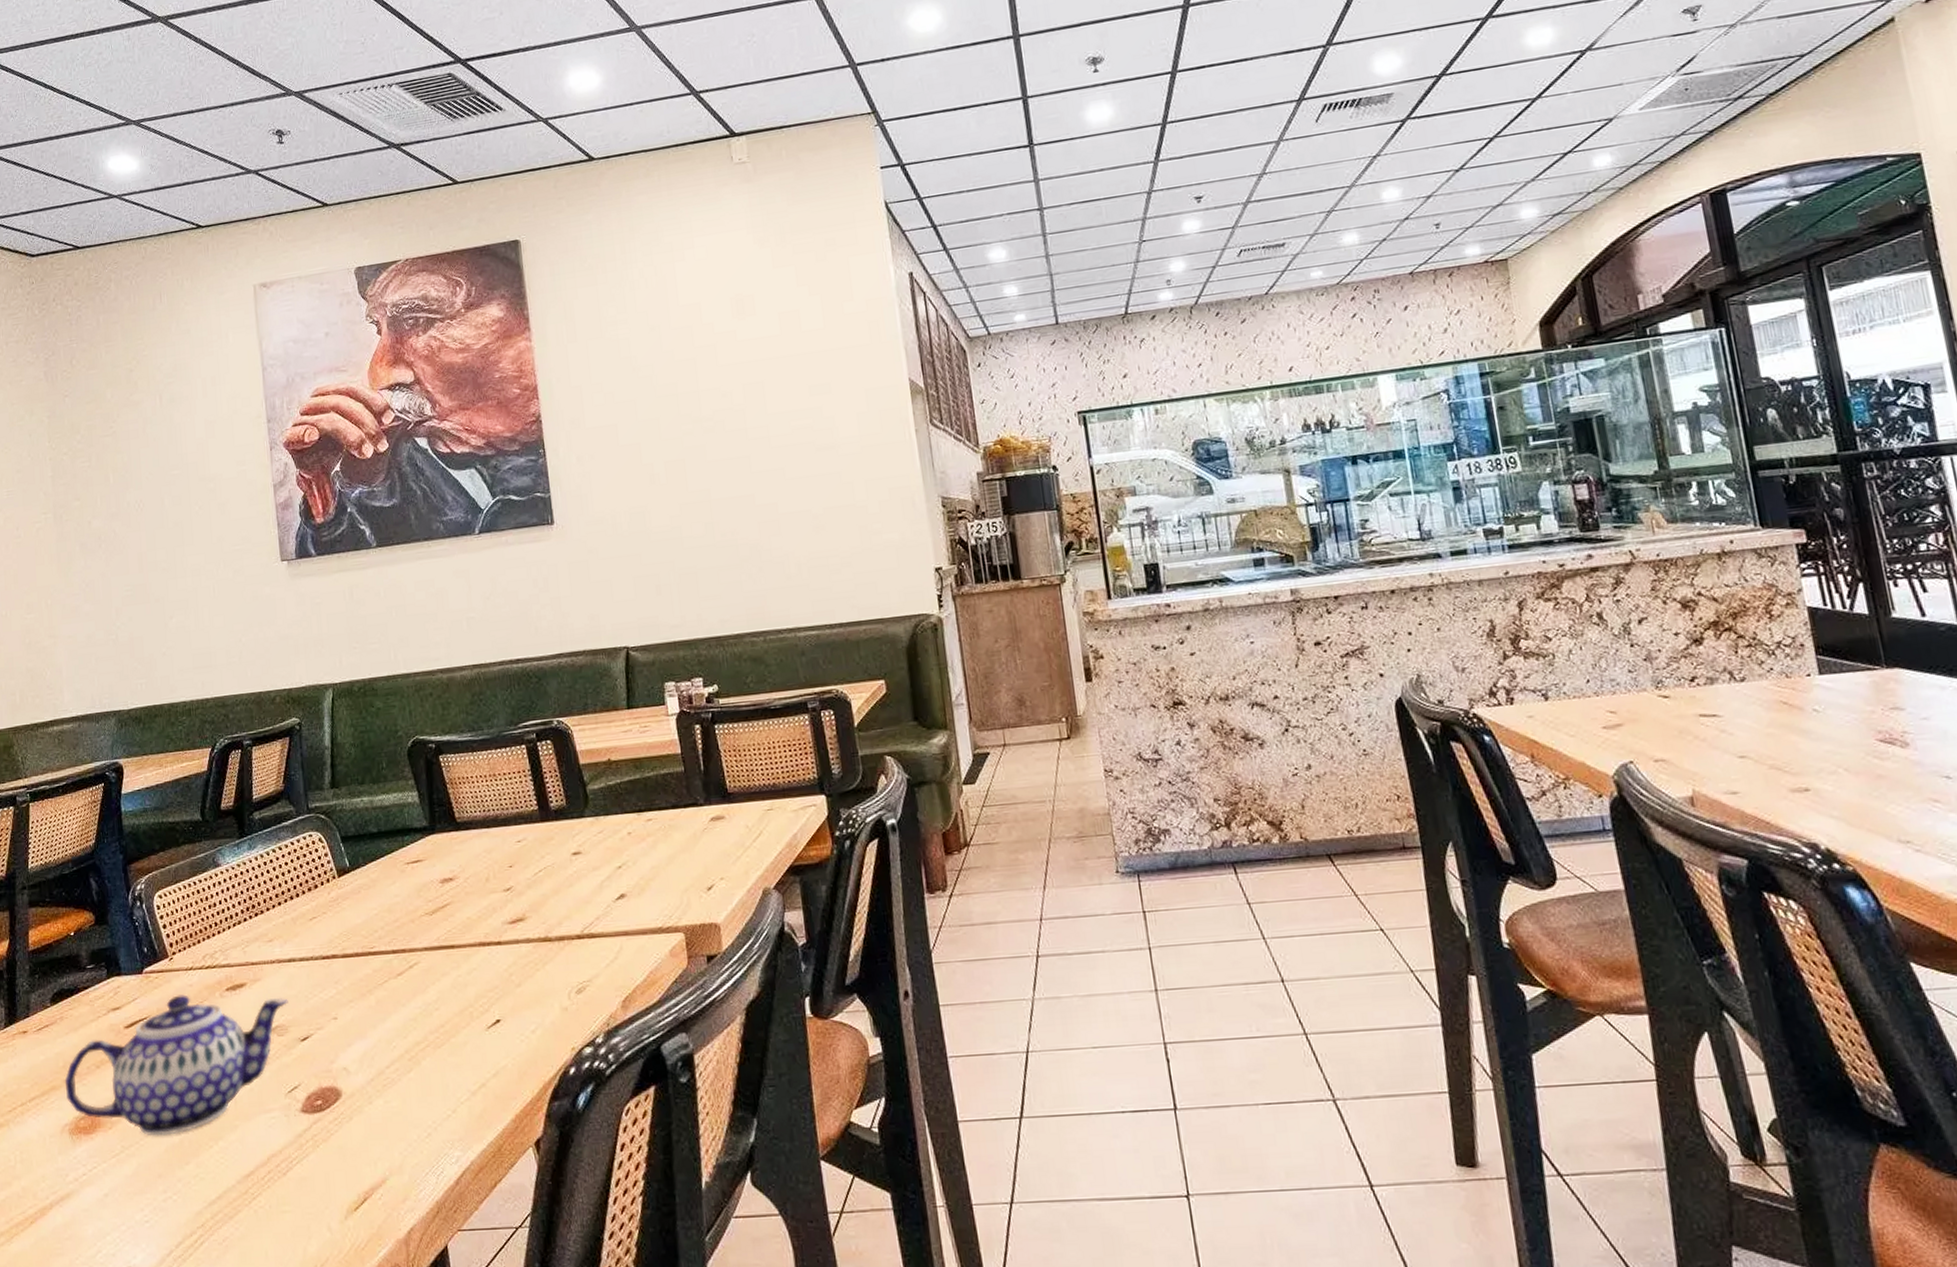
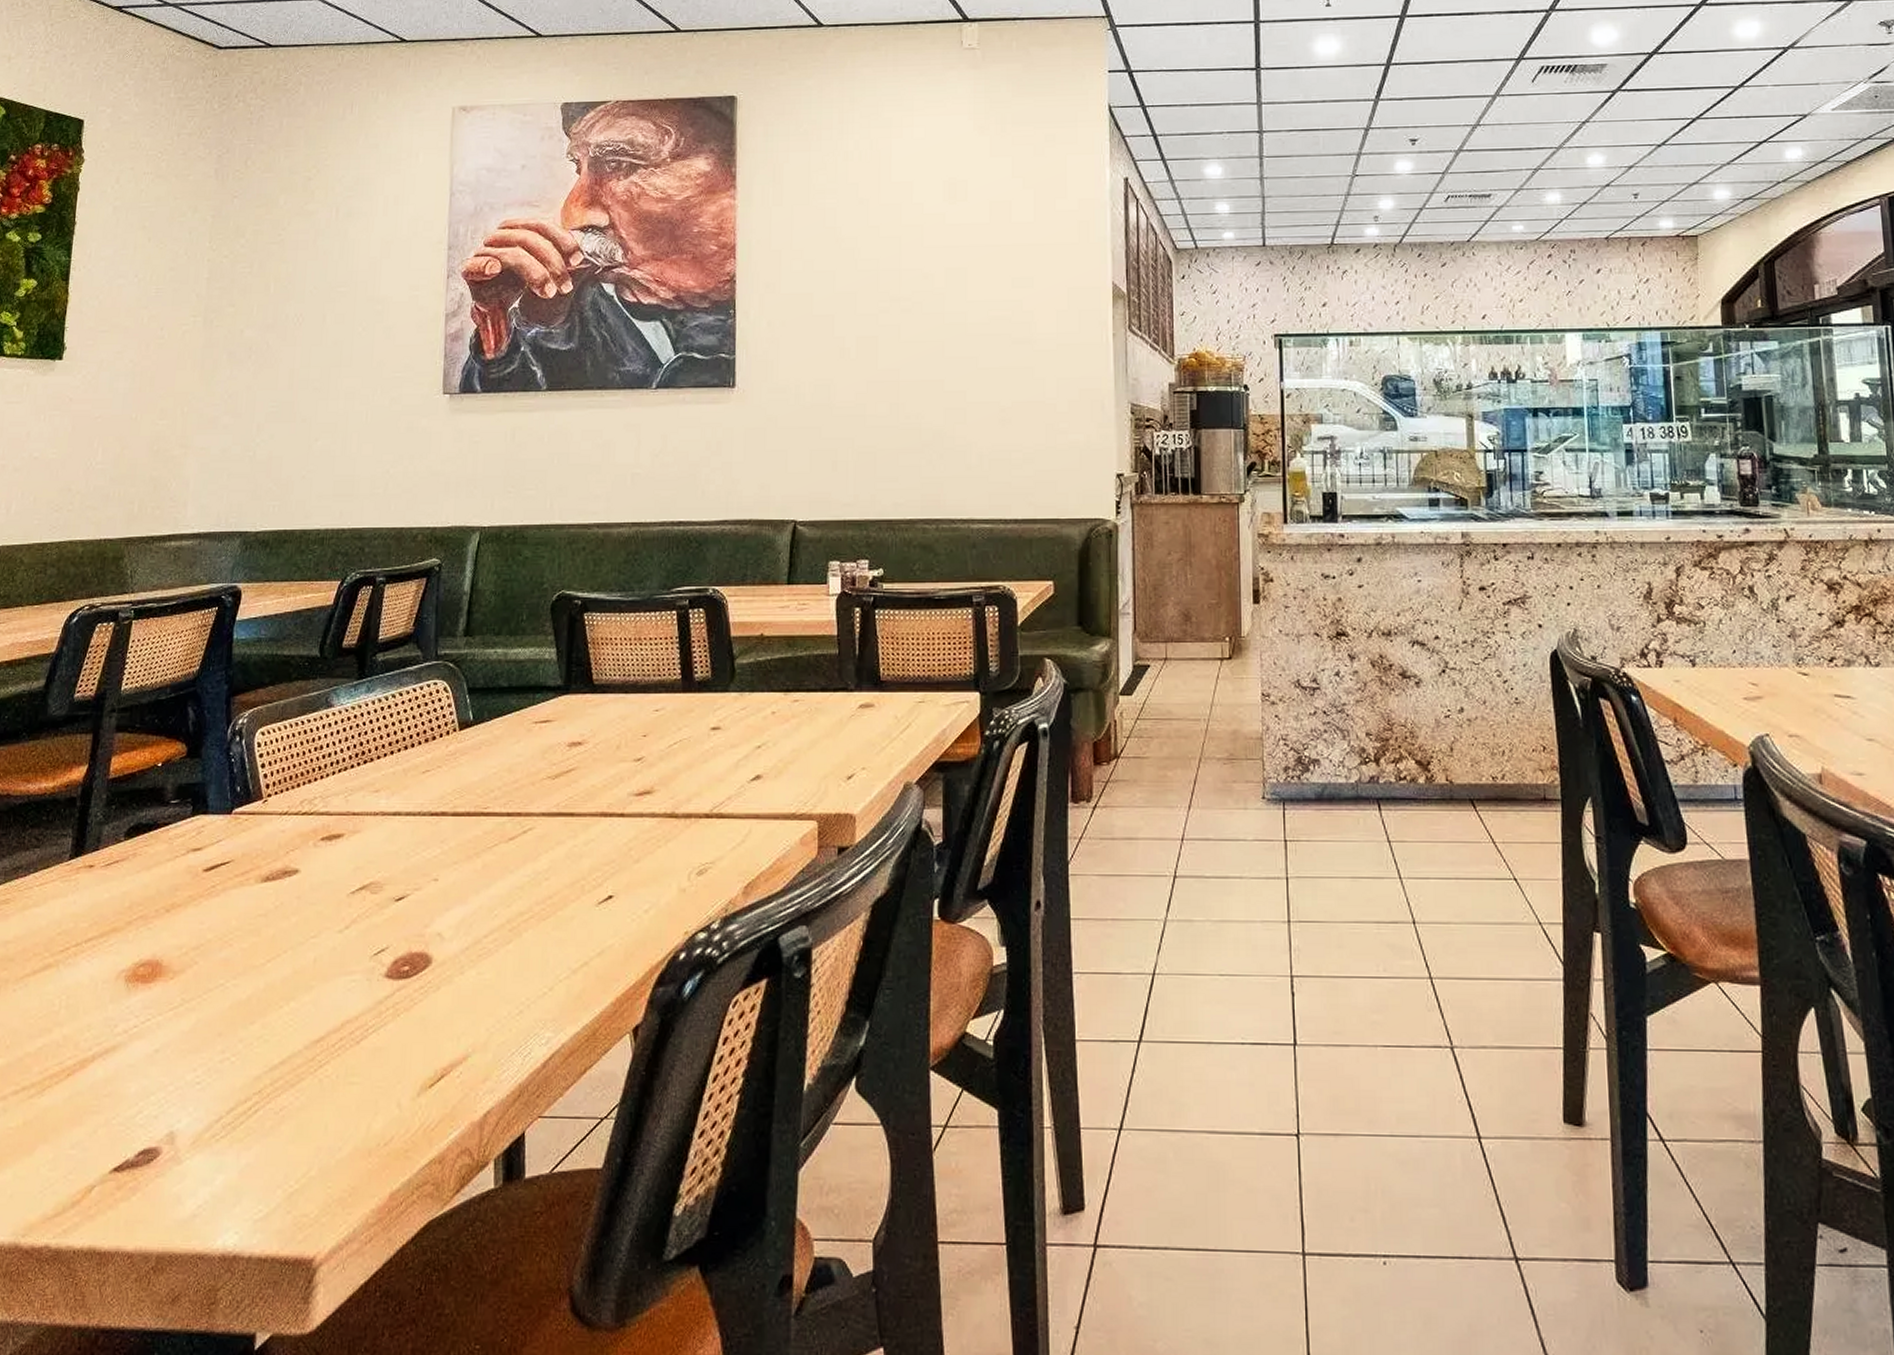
teapot: present [64,994,289,1136] -> none [127,840,387,991]

